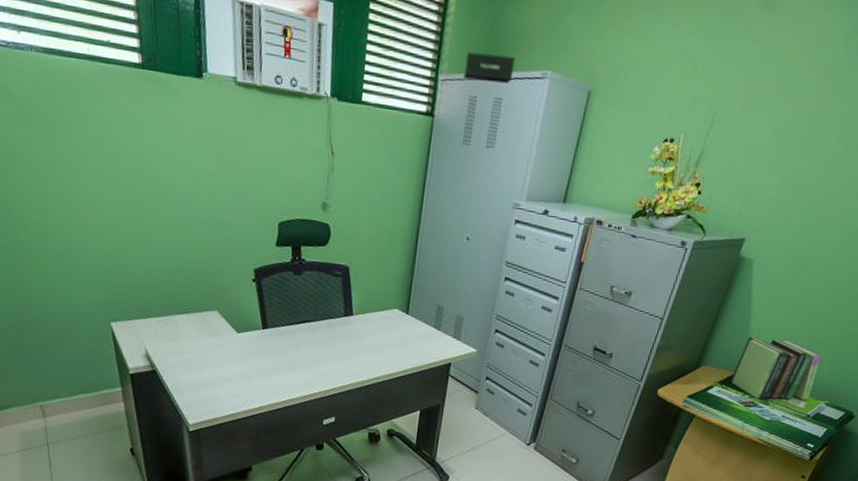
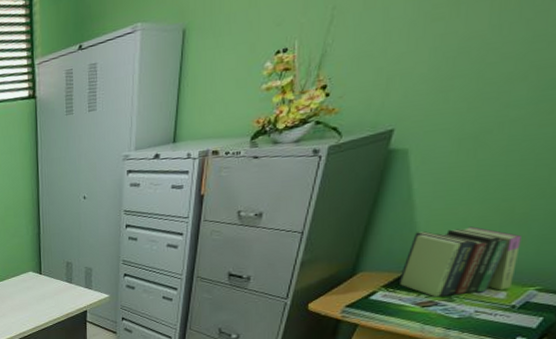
box: present [463,52,515,83] -> none [56,22,104,57]

